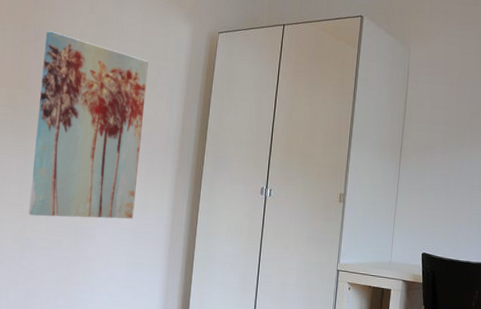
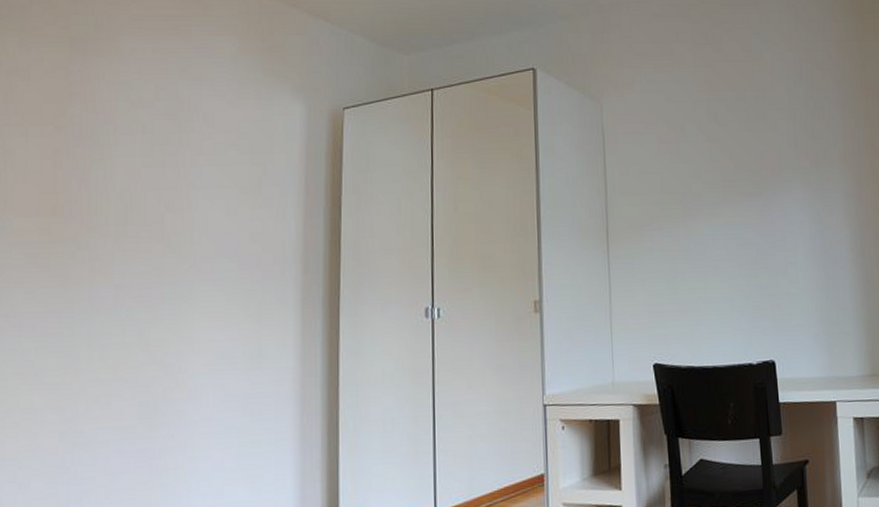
wall art: present [29,30,149,219] -> none [81,130,247,397]

